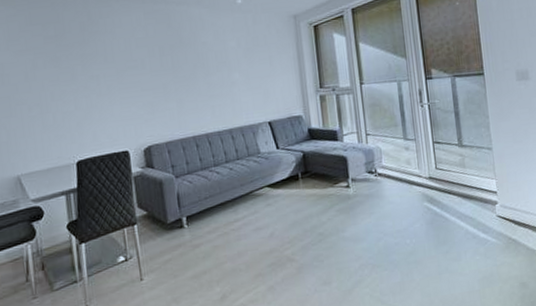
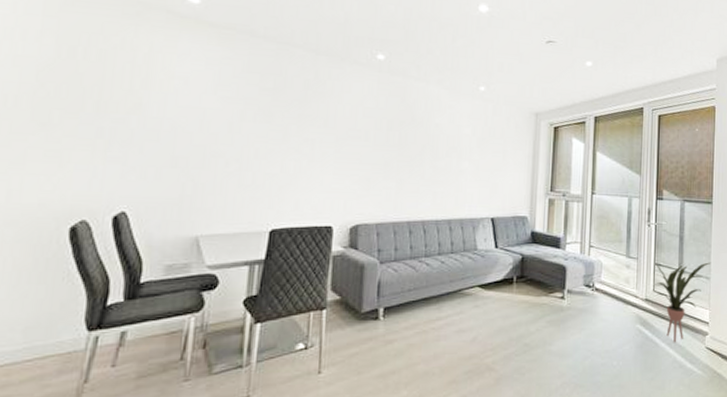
house plant: none [434,132,491,216] -> present [655,262,711,343]

